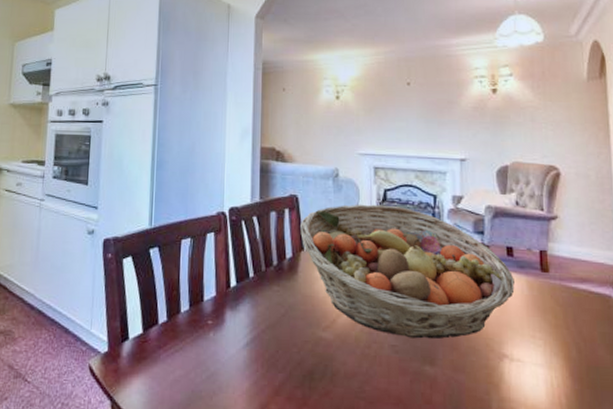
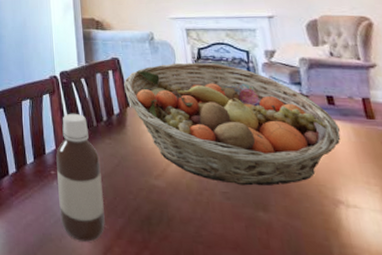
bottle: none [213,255,265,399] -> present [56,113,105,242]

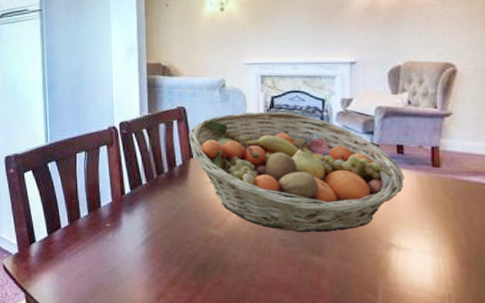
bottle: present [56,113,105,242] -> none [112,165,160,289]

